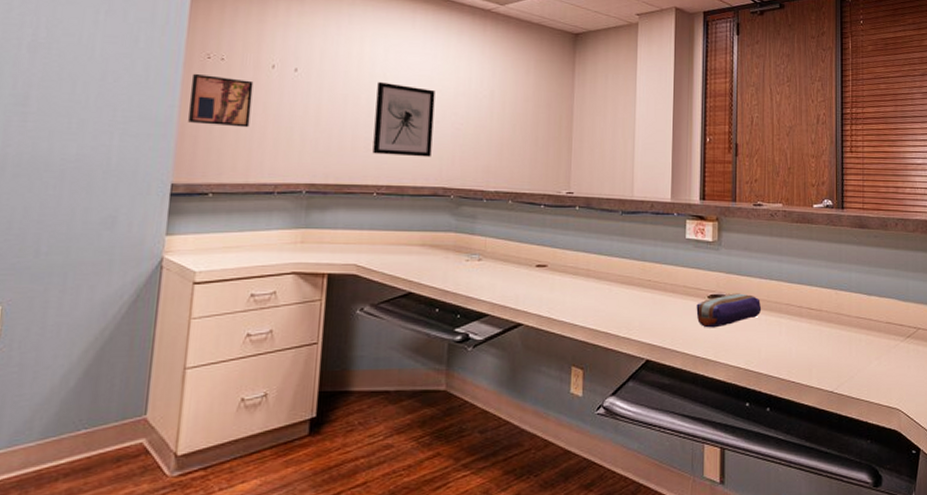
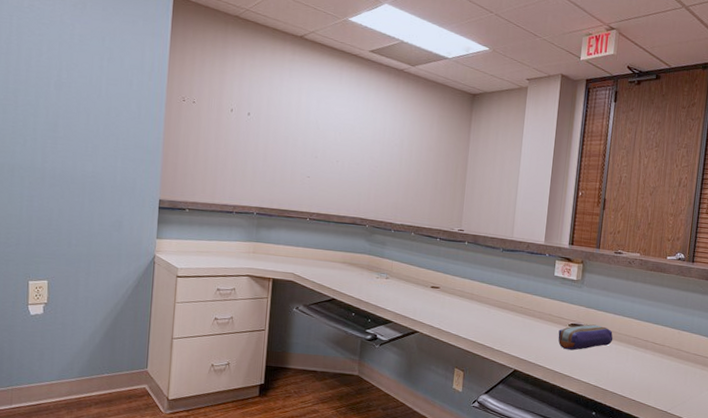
wall art: present [188,73,254,128] -> none [170,112,217,159]
wall art: present [372,82,435,157] -> none [307,128,357,193]

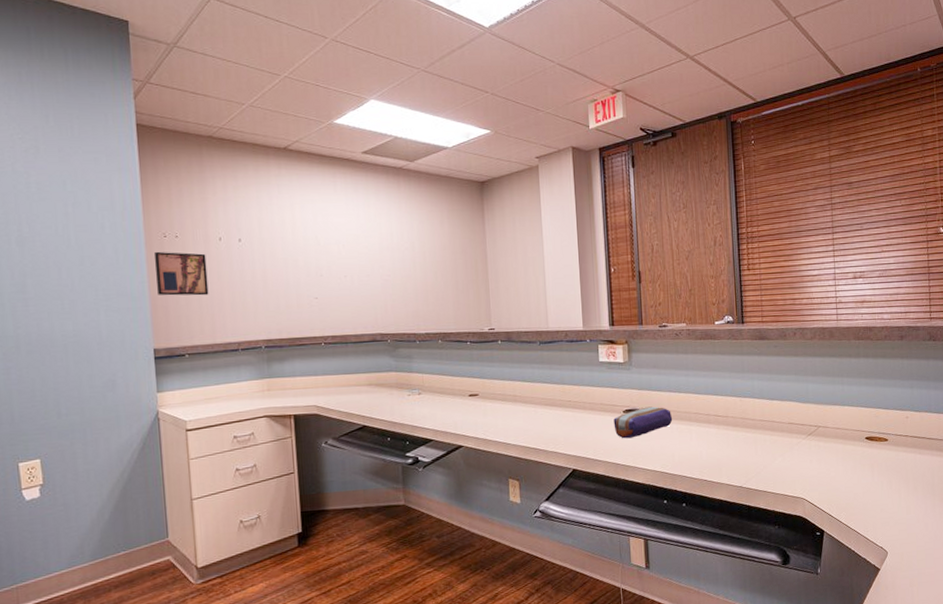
wall art: none [170,112,217,159] -> present [153,251,209,296]

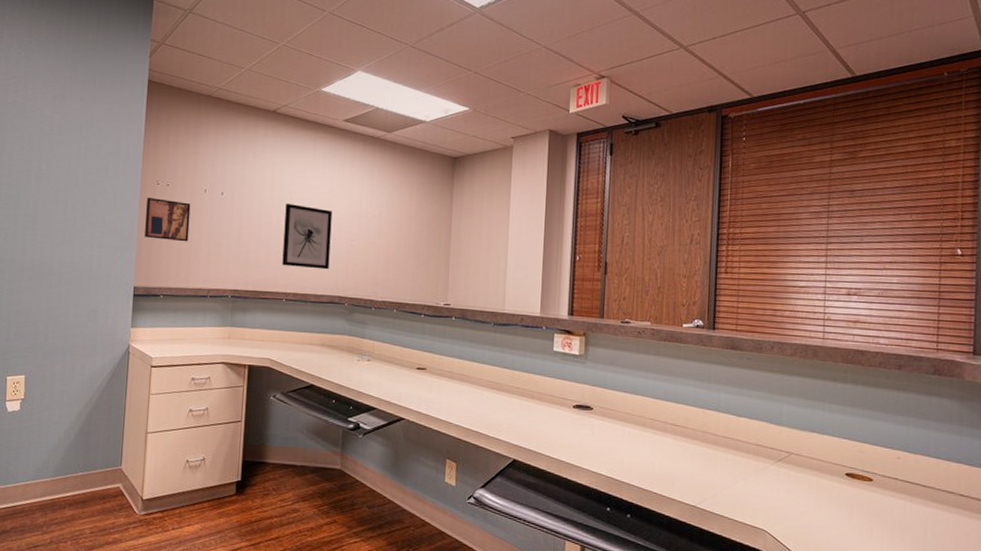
wall art: none [311,244,366,309] -> present [282,204,333,270]
pencil case: present [613,406,673,439] -> none [561,405,626,436]

